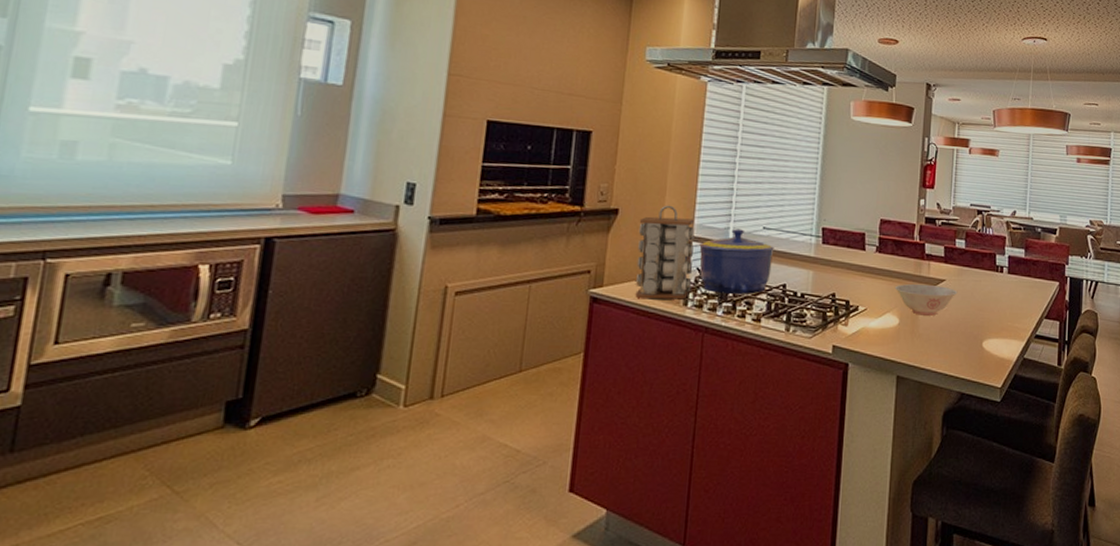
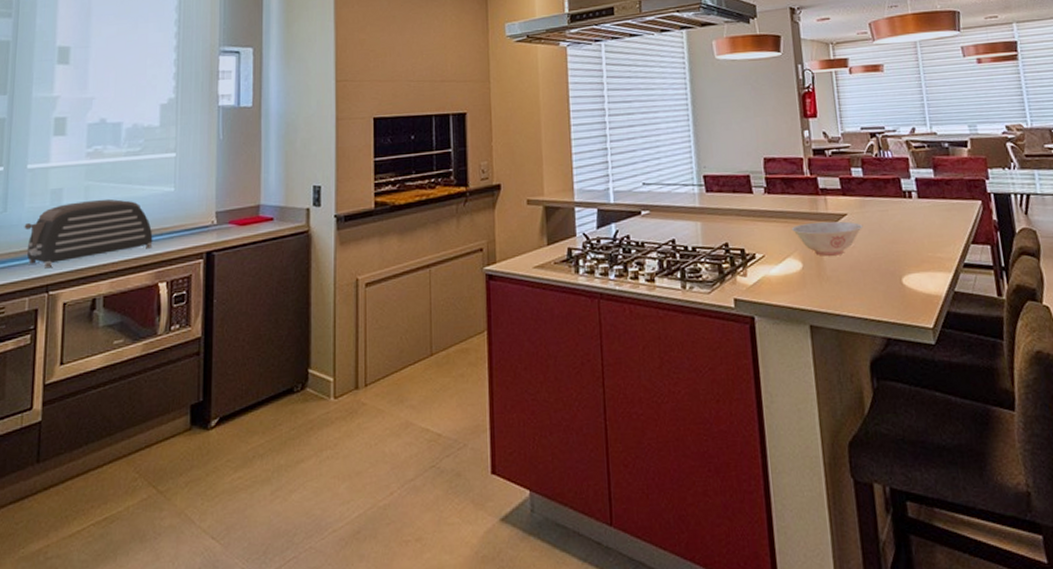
toaster: none [17,159,198,231] -> present [24,199,153,267]
spice rack: present [635,205,695,300] -> none [521,173,581,271]
cooking pot: present [699,229,774,295] -> none [582,188,658,257]

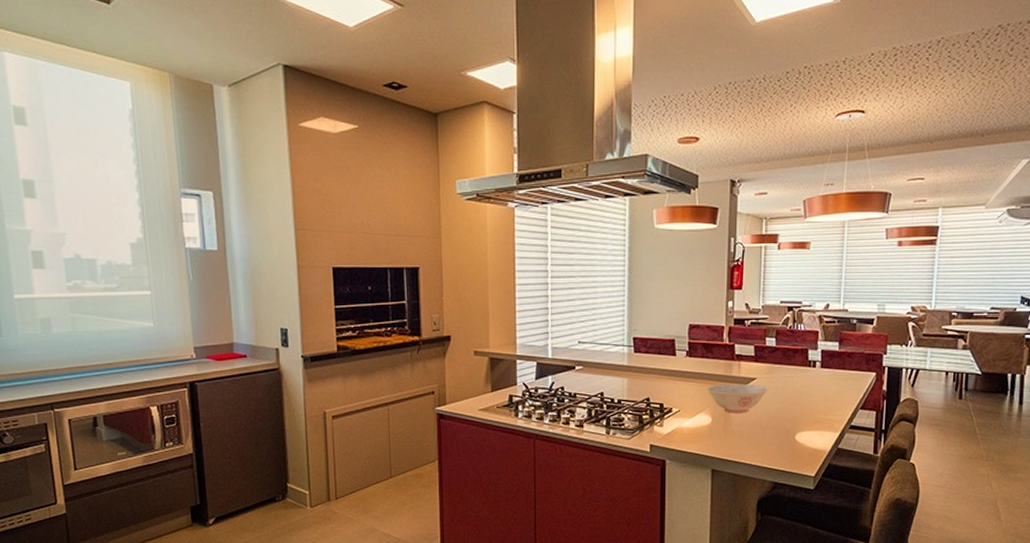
toaster: present [24,199,153,267] -> none [21,330,141,388]

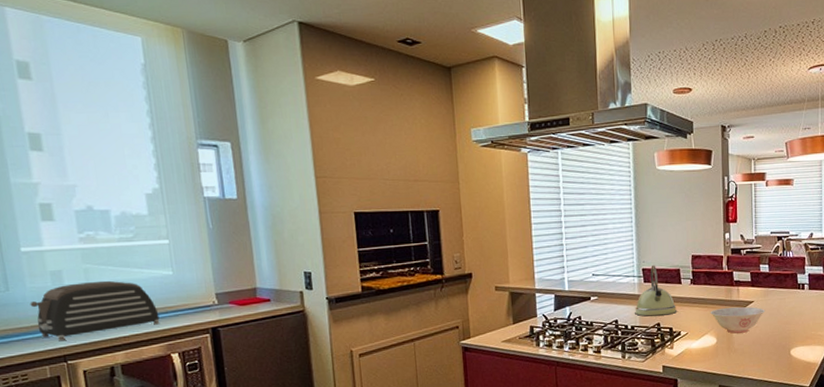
toaster: none [21,330,141,388] -> present [30,280,160,340]
kettle: none [623,333,670,390] -> present [635,265,677,317]

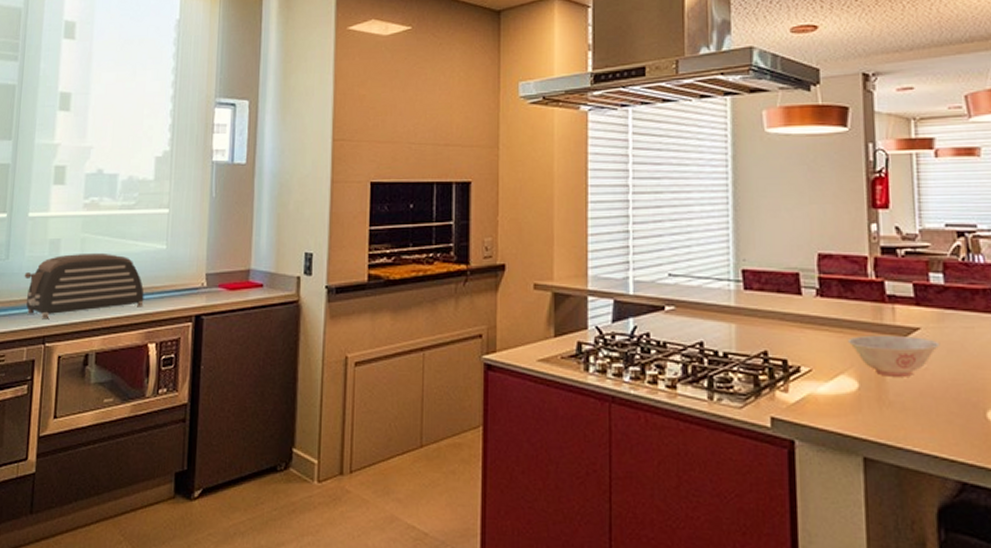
kettle: present [635,265,677,317] -> none [729,265,795,340]

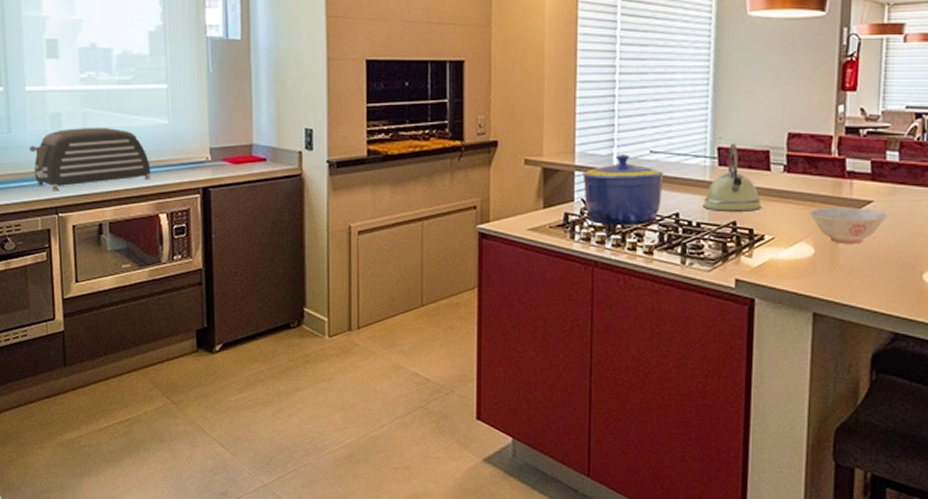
cooking pot: none [596,278,685,357] -> present [582,154,664,226]
kettle: none [729,265,795,340] -> present [703,143,762,212]

